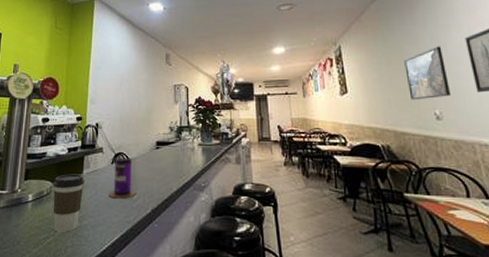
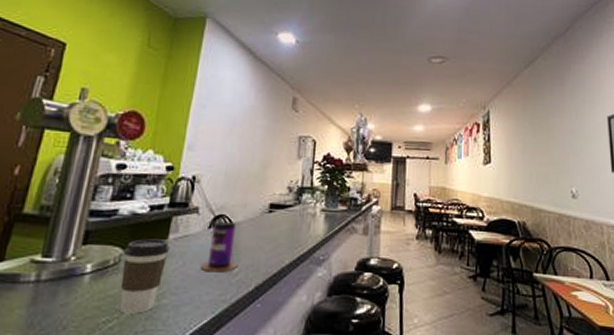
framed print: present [404,46,451,100] -> none [549,122,588,176]

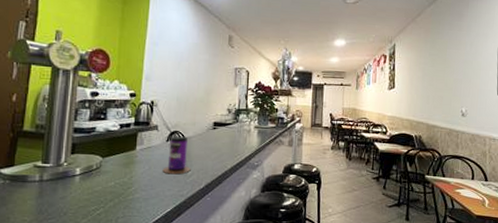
coffee cup: present [119,239,169,314] -> none [103,149,137,204]

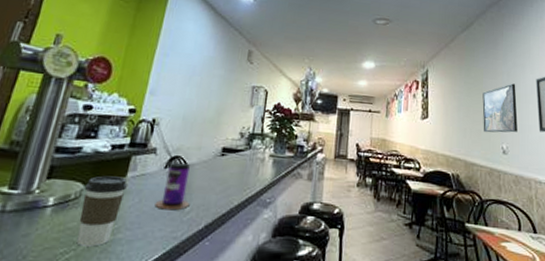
coffee cup: none [103,149,137,204] -> present [76,176,127,247]
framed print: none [445,52,478,99] -> present [482,83,518,133]

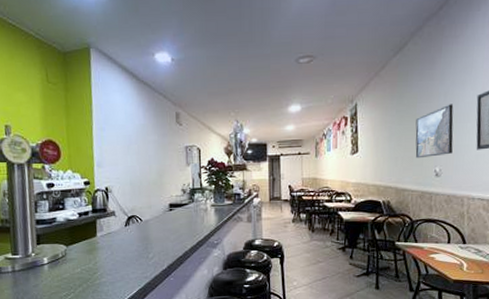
coffee cup: present [76,176,127,247] -> none [67,237,99,289]
beverage can: present [154,162,191,211] -> none [124,220,152,258]

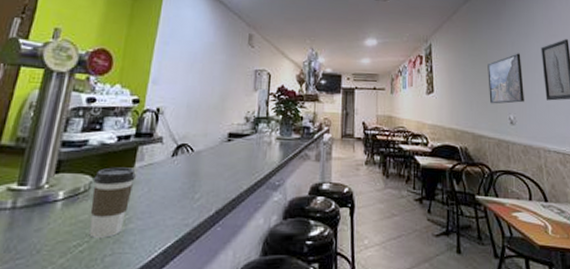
coffee cup: none [67,237,99,289] -> present [89,167,136,238]

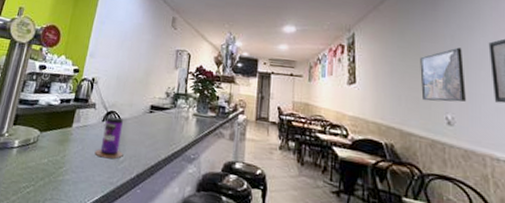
coffee cup: present [89,167,136,238] -> none [35,125,73,184]
beverage can: none [164,150,199,198] -> present [94,116,124,159]

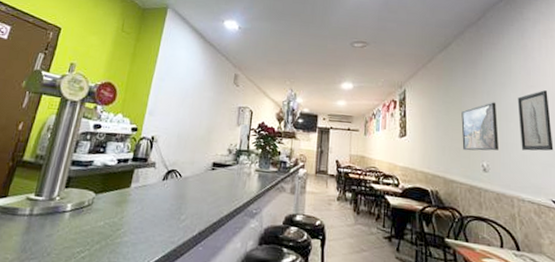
beverage can: present [94,116,124,159] -> none [155,175,185,218]

